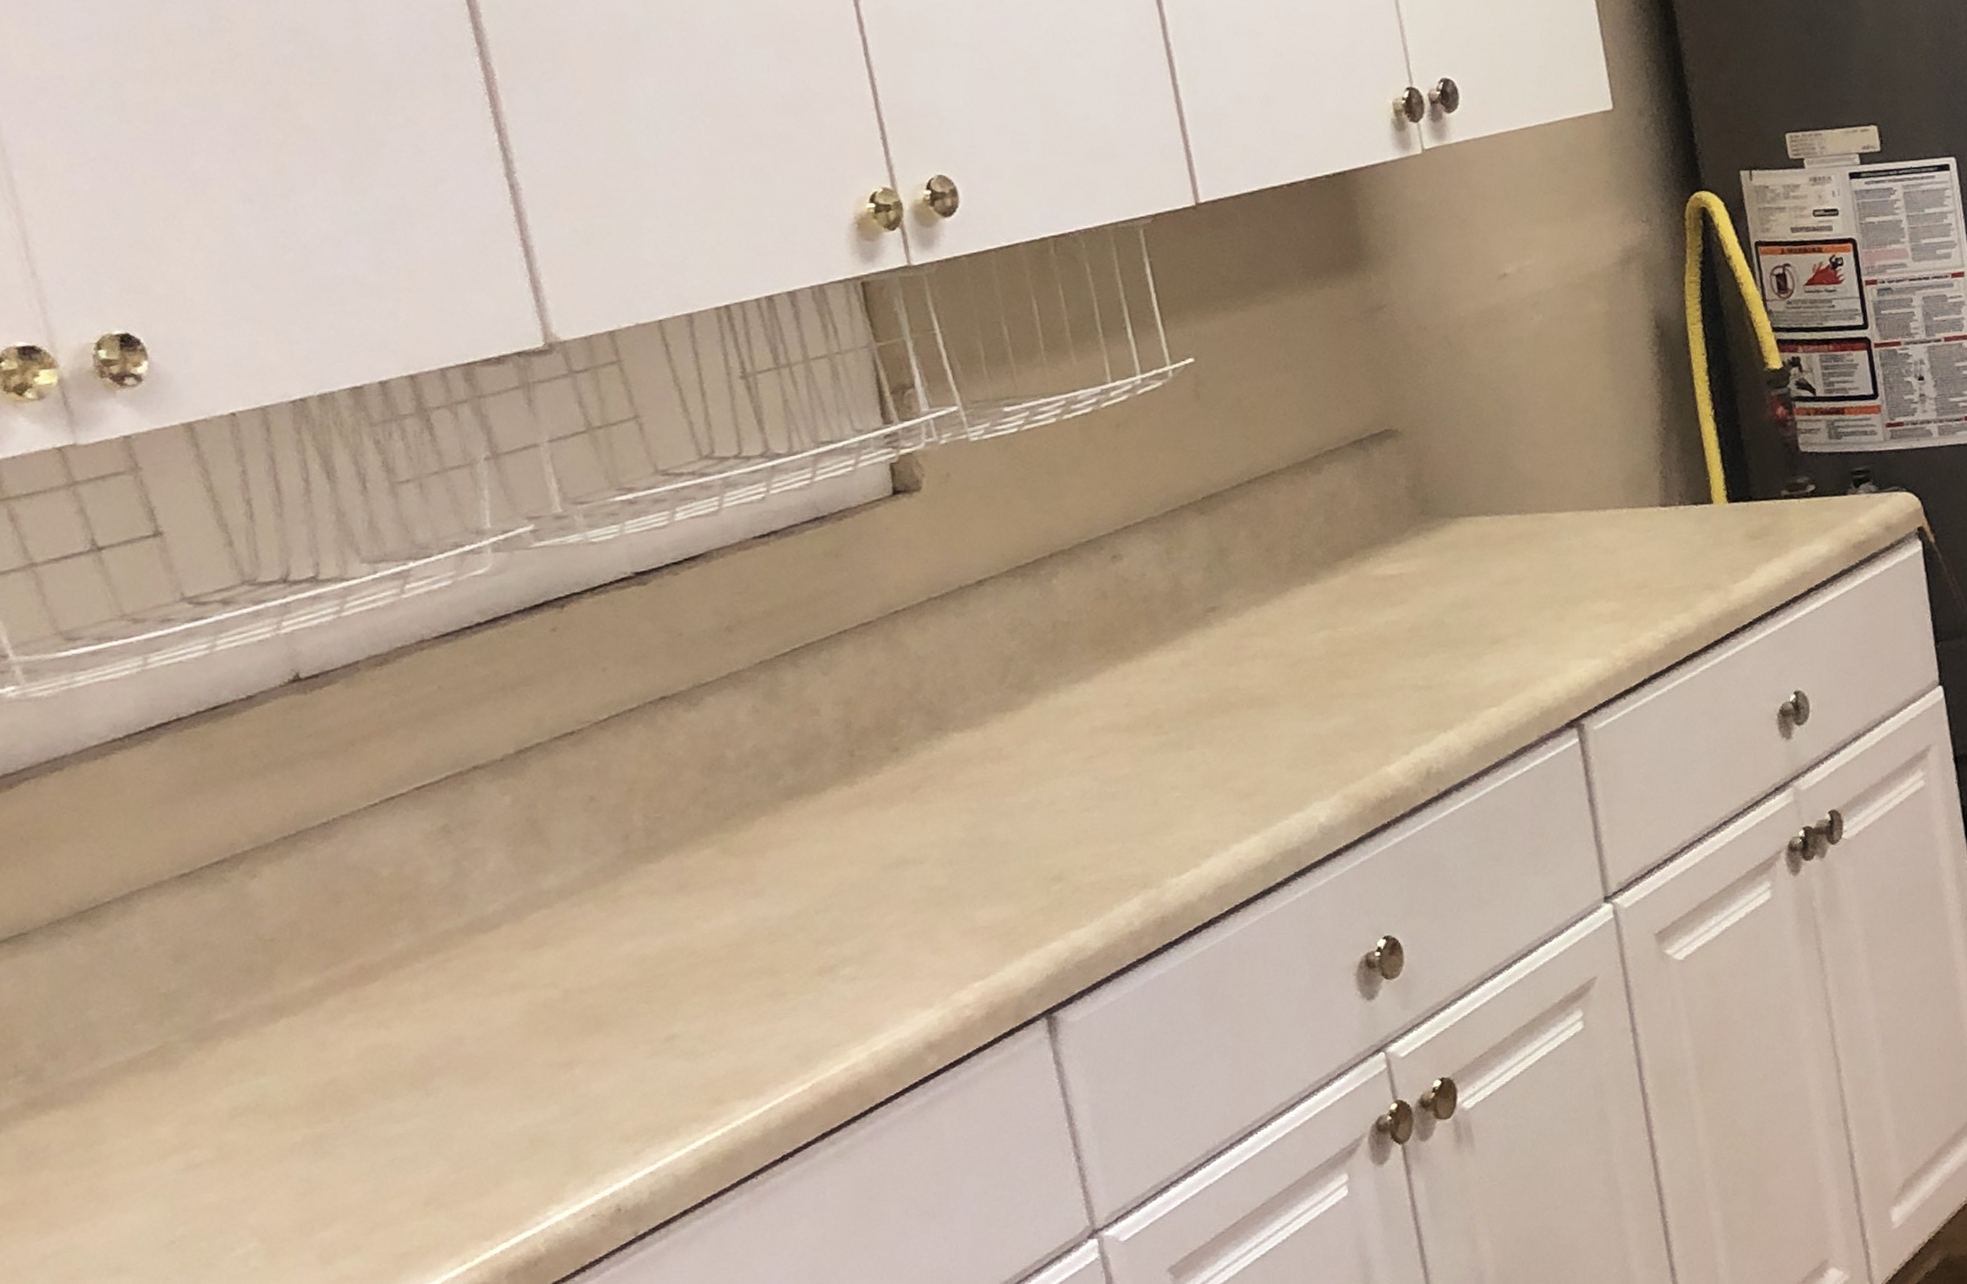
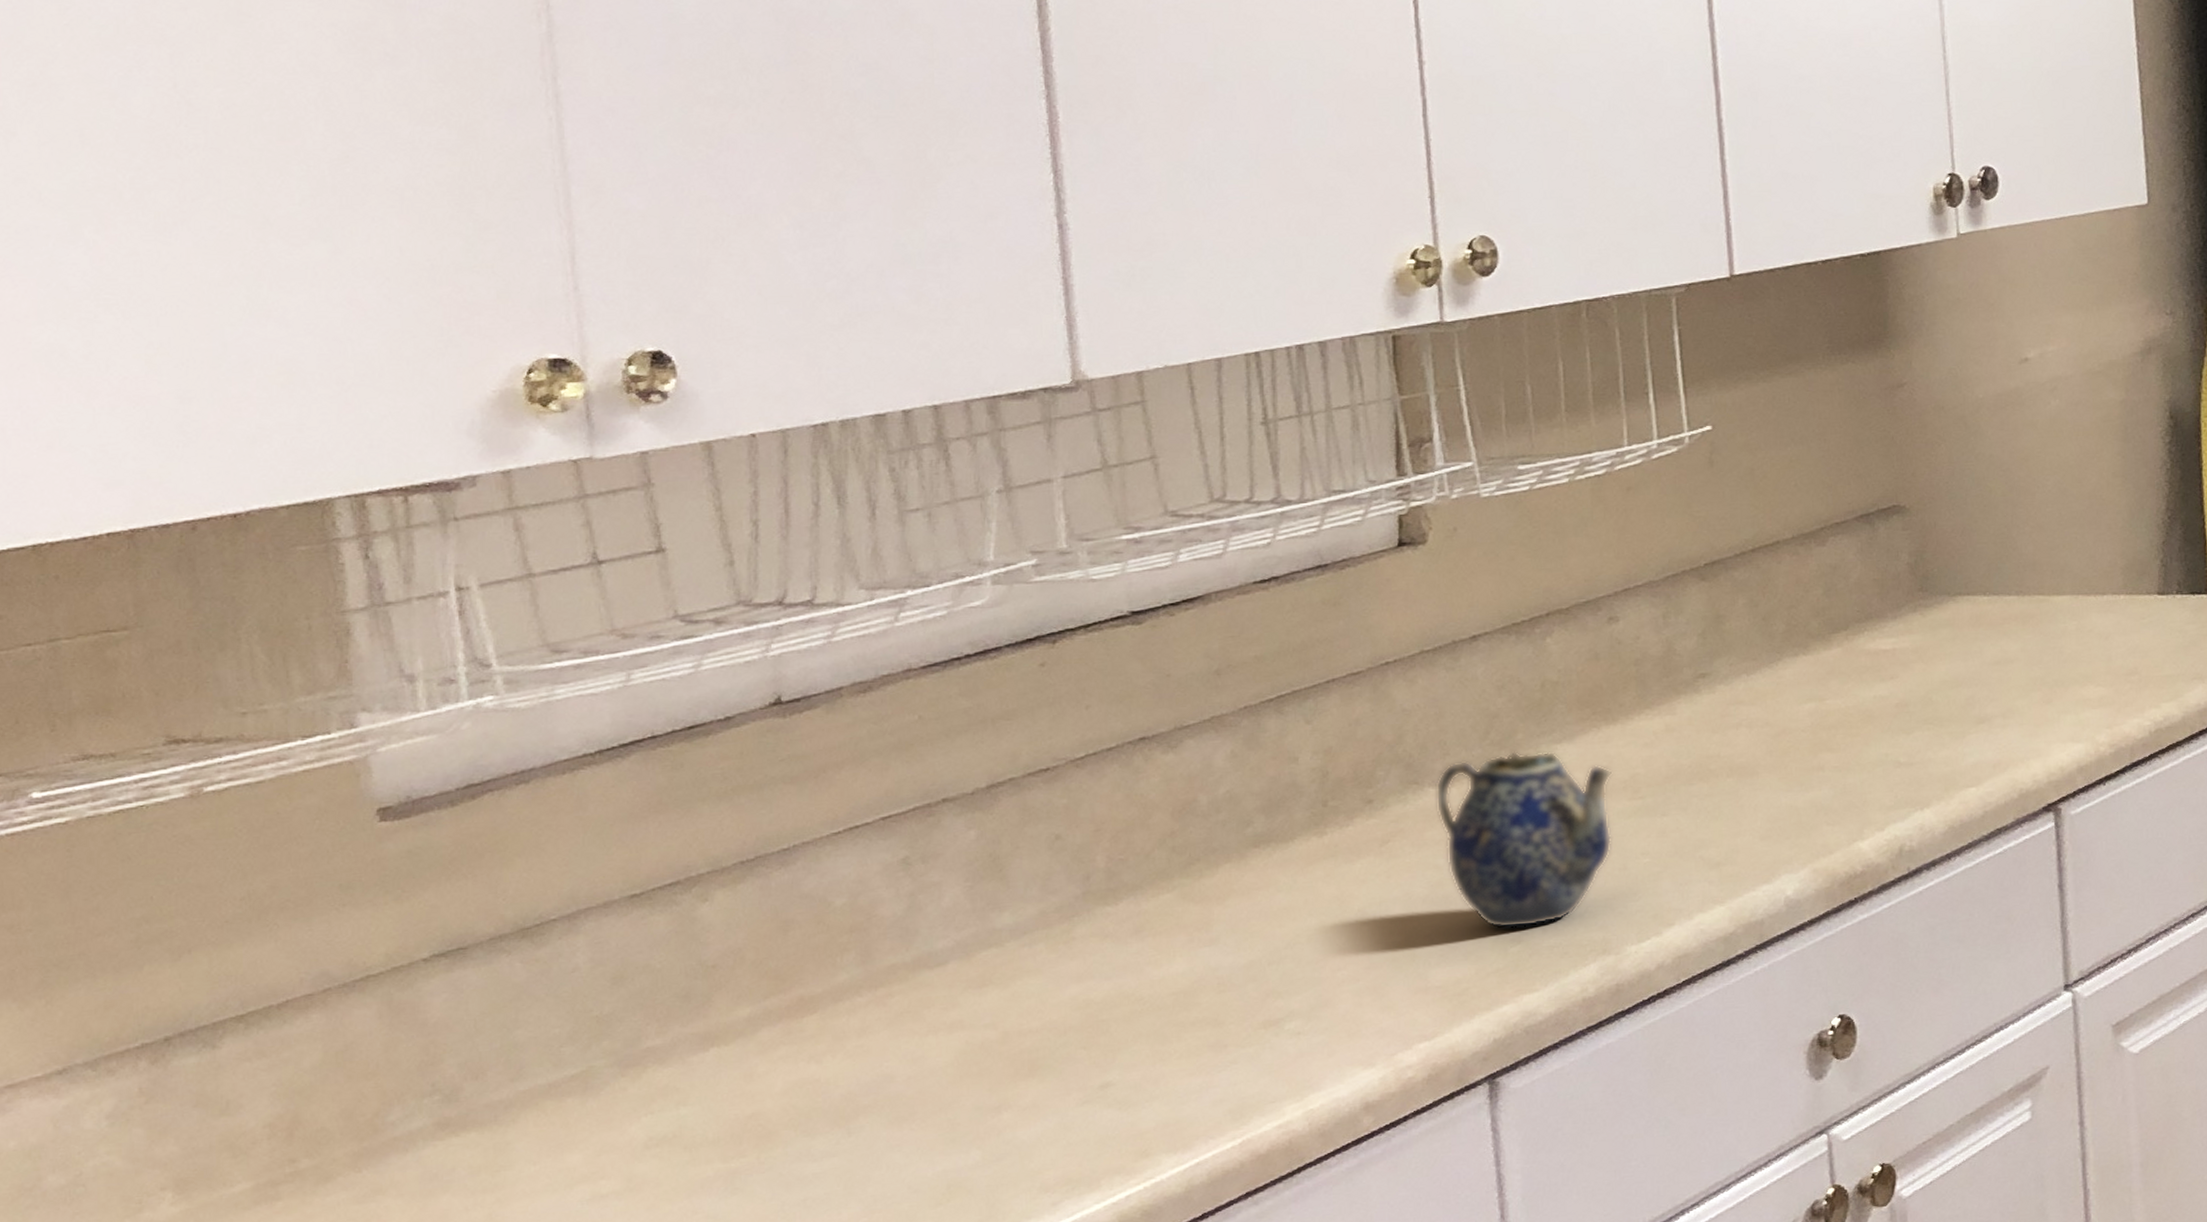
teapot: none [959,691,1141,868] -> present [1435,751,1612,929]

